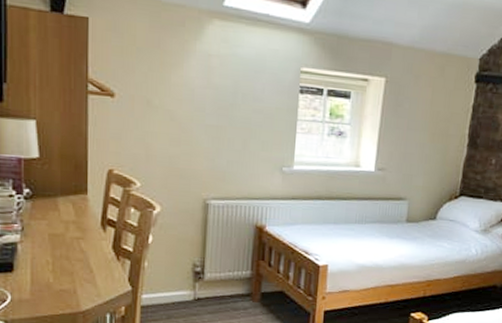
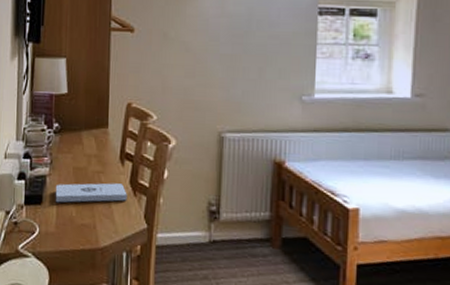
notepad: none [28,248,110,270] -> present [55,183,127,203]

